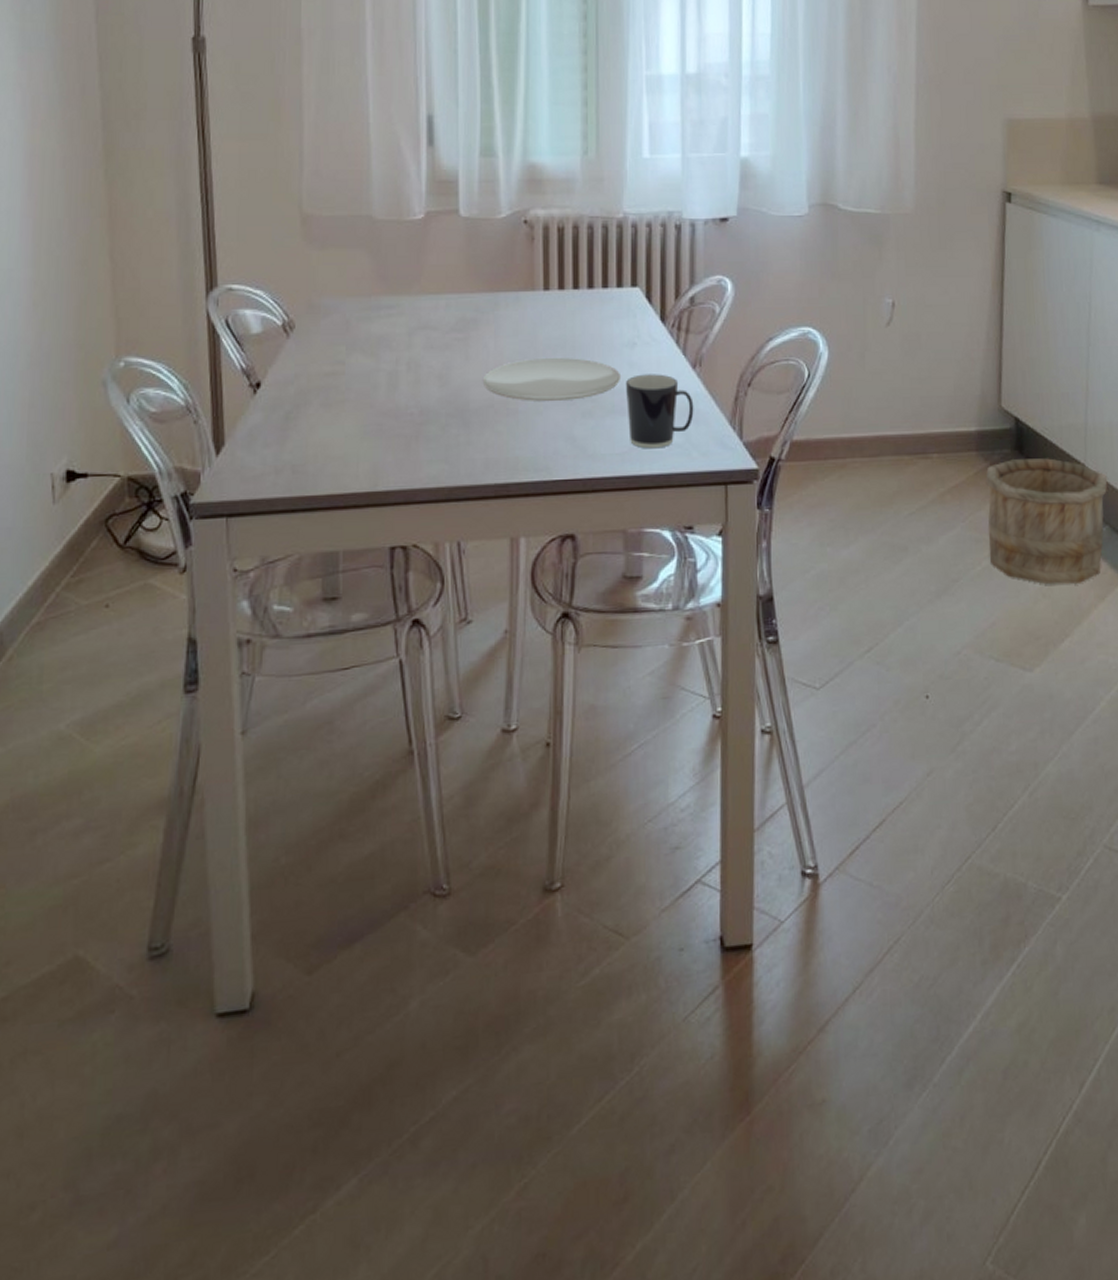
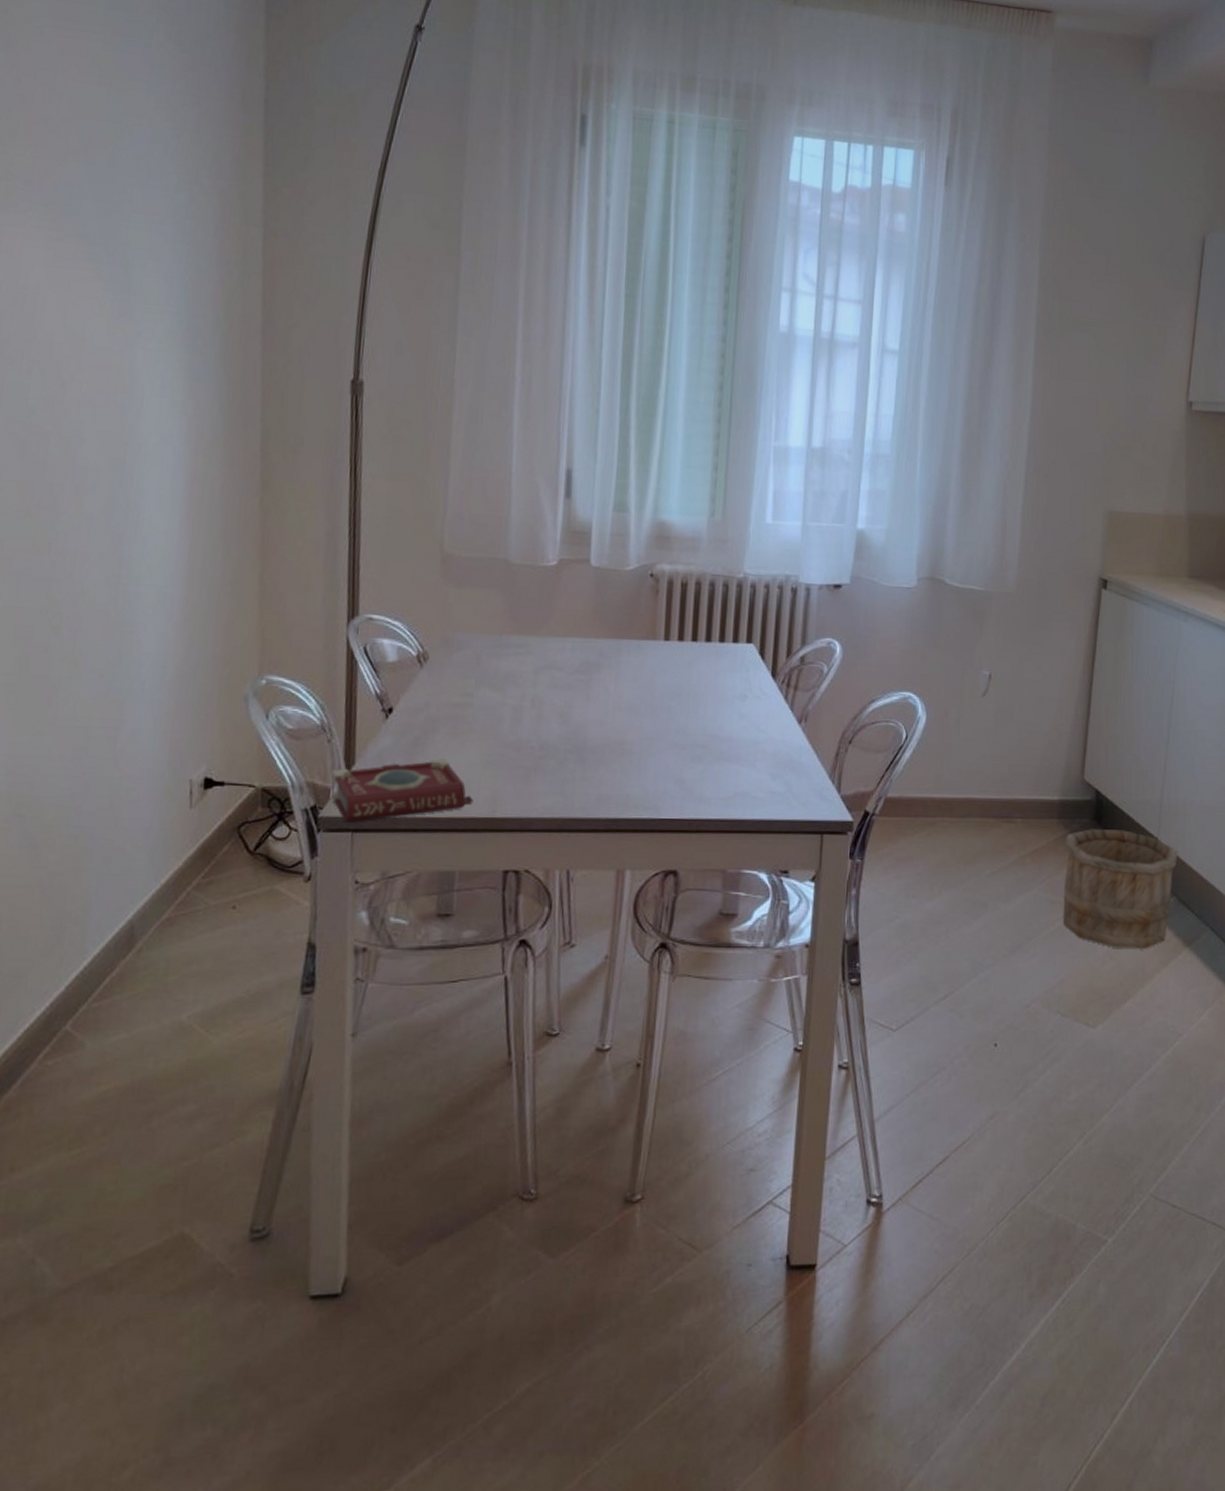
book: none [201,432,353,507] -> present [331,758,474,822]
plate: present [482,358,622,402] -> none [600,704,732,746]
mug: present [625,374,694,449] -> none [734,725,797,796]

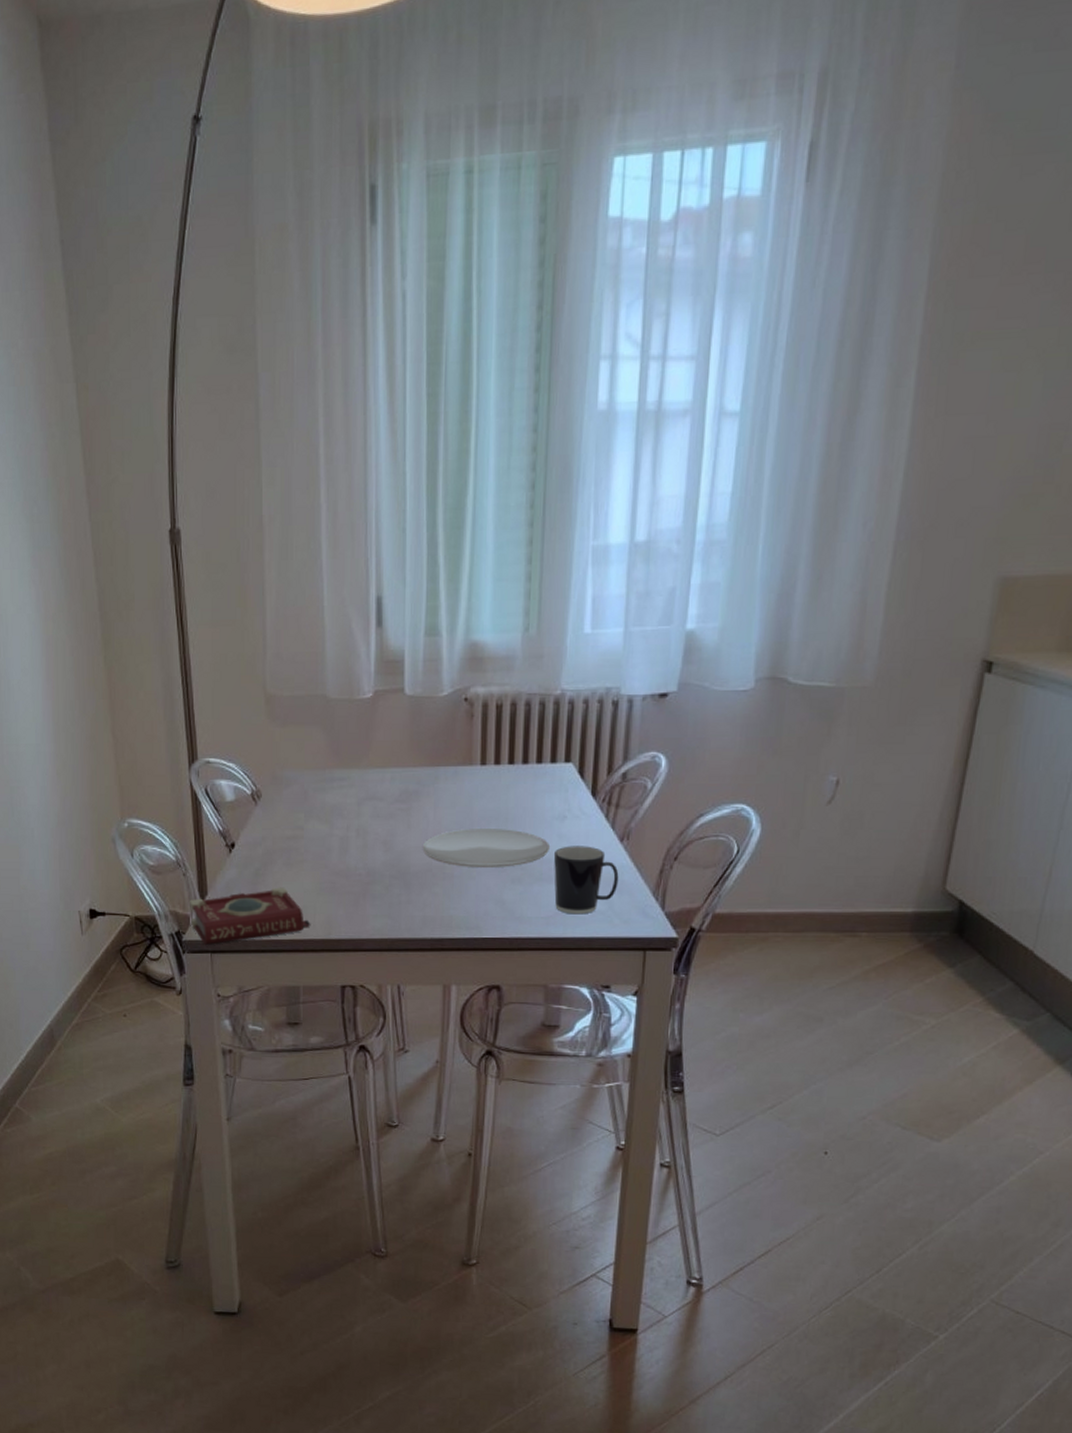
plate: none [600,704,732,746] -> present [422,829,551,869]
mug: none [734,725,797,796] -> present [553,846,619,915]
wooden bucket: present [1063,829,1178,949] -> none [910,942,1058,1066]

